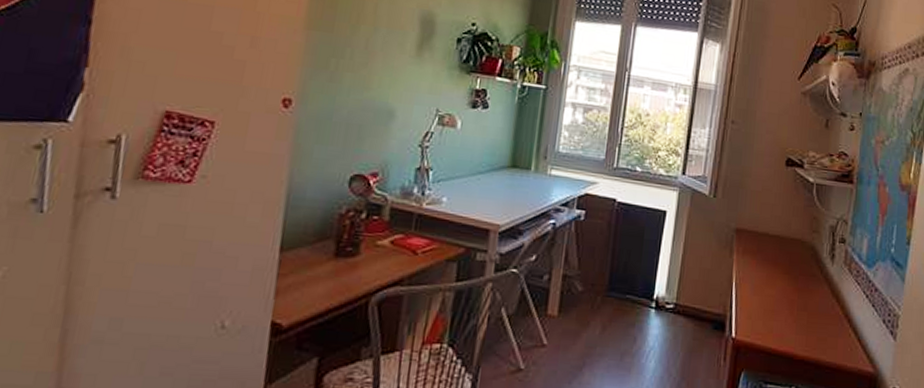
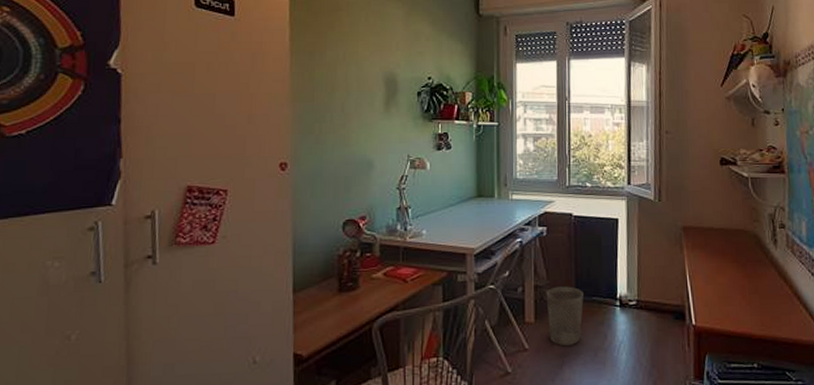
wastebasket: none [572,278,617,346] -> present [546,286,584,345]

